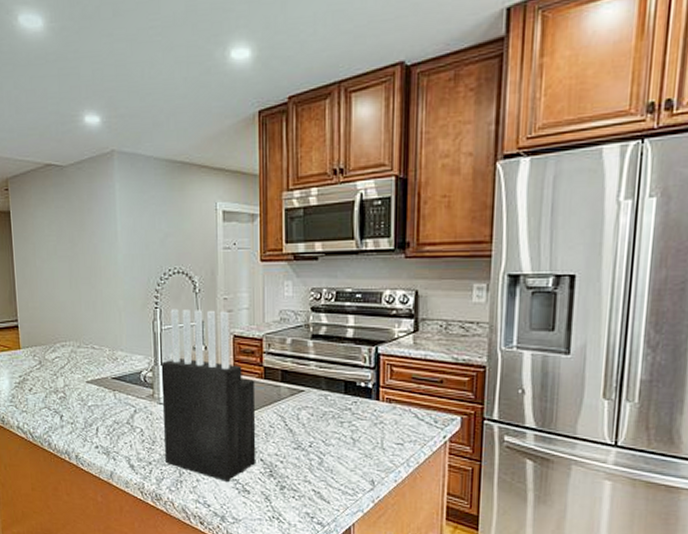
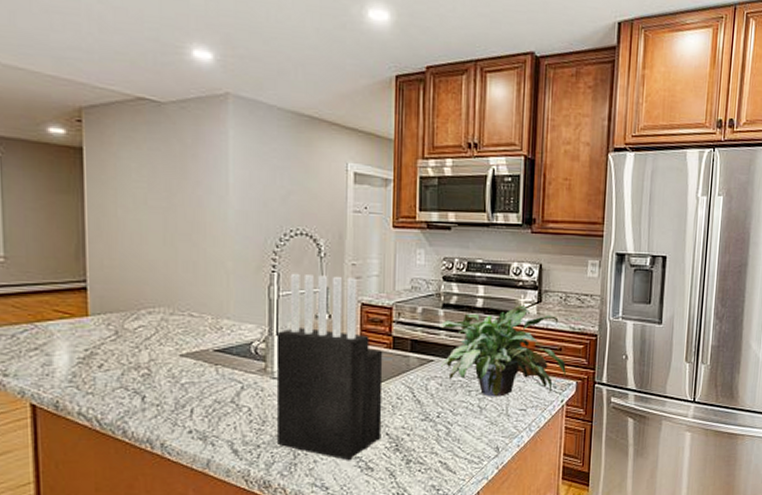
potted plant: none [310,335,449,430] -> present [440,305,566,397]

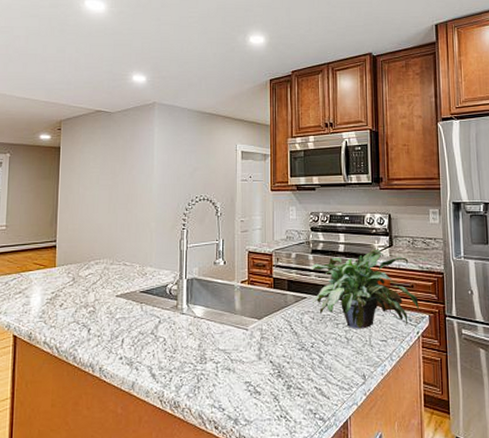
knife block: present [276,273,383,461] -> none [184,229,266,386]

